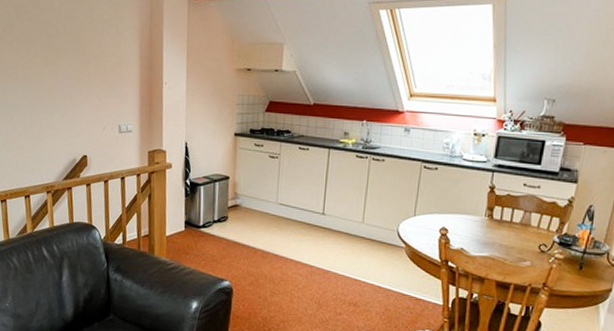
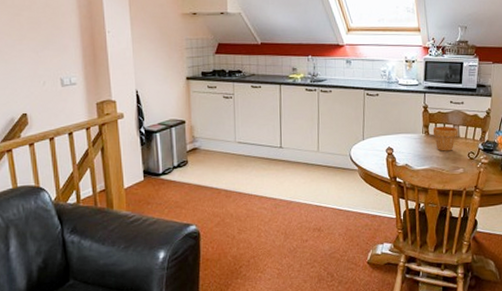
flower pot: none [498,210,530,240] -> present [433,126,458,151]

